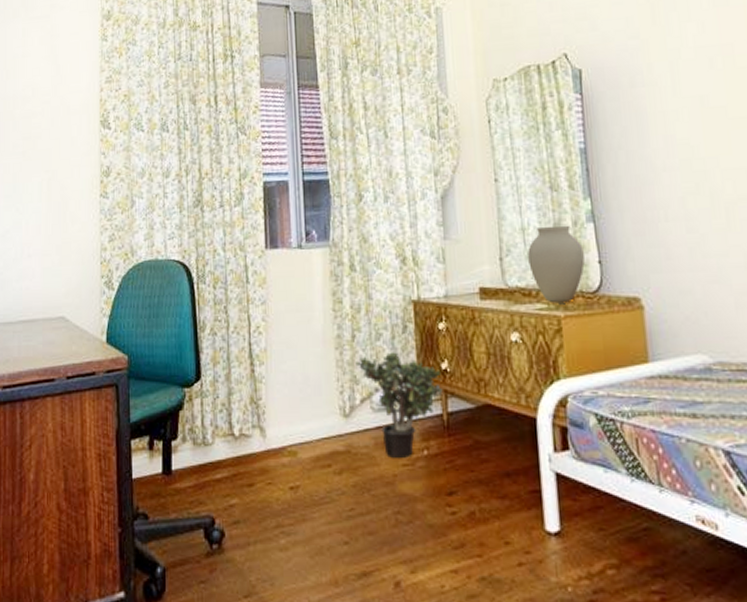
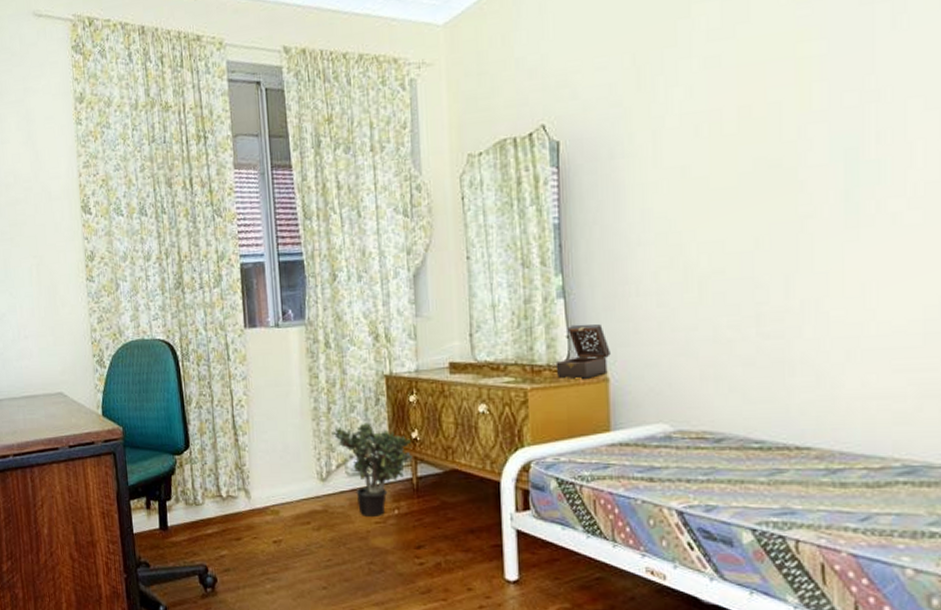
vase: present [527,226,585,304] -> none [497,302,553,377]
jewelry box: none [588,249,644,306] -> present [555,324,611,379]

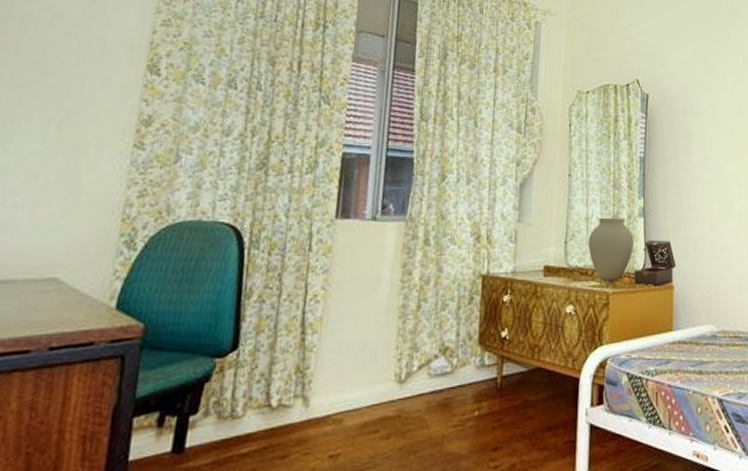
potted plant: present [331,423,413,516] -> none [418,321,501,420]
vase: none [497,302,553,377] -> present [588,218,634,282]

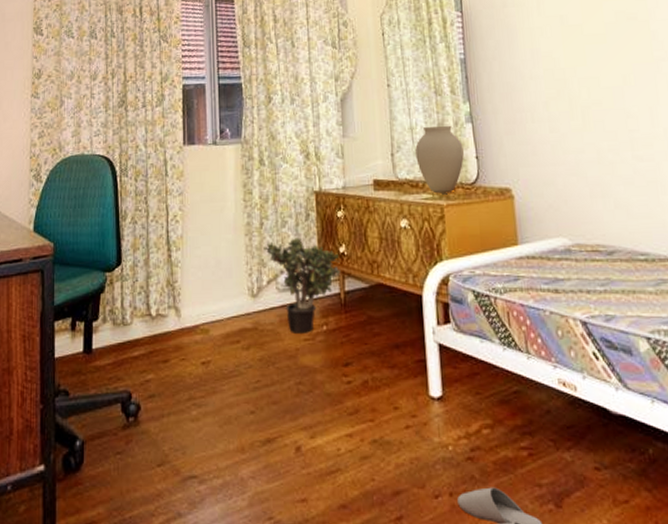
potted plant: none [418,321,501,420] -> present [263,238,341,333]
jewelry box: present [633,240,676,285] -> none [467,146,514,196]

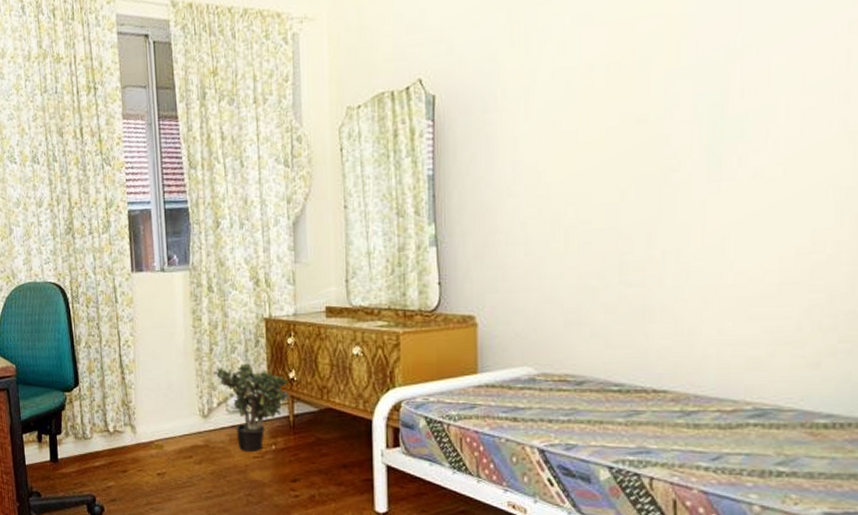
vase: present [415,126,464,194] -> none [372,250,425,321]

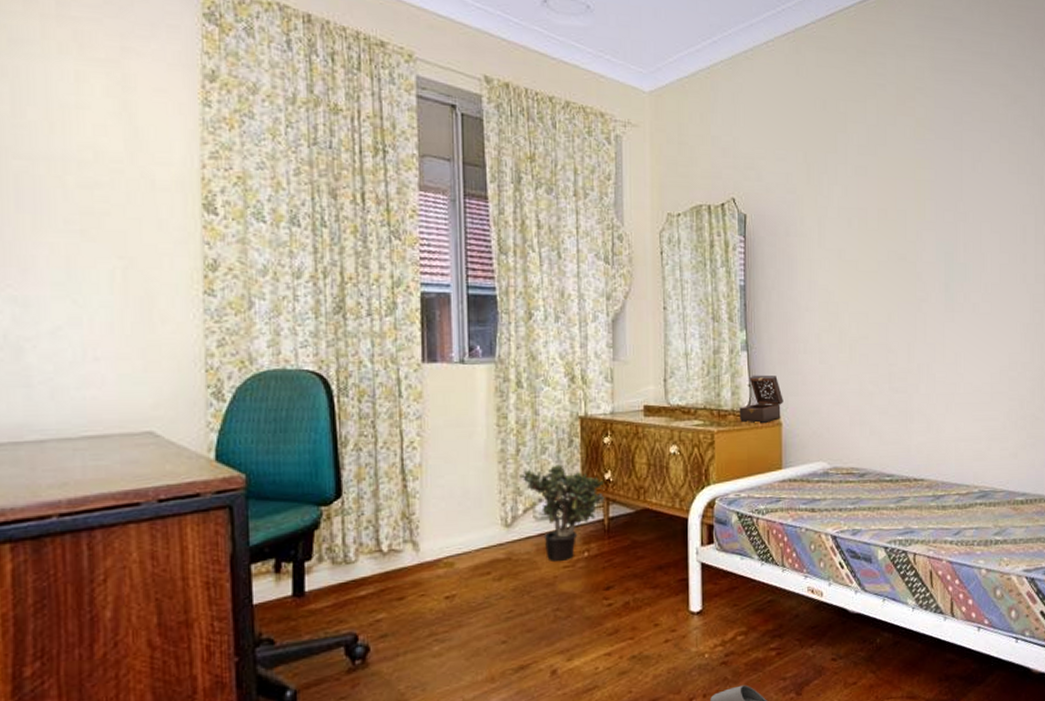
jewelry box: none [427,271,479,324] -> present [739,375,783,423]

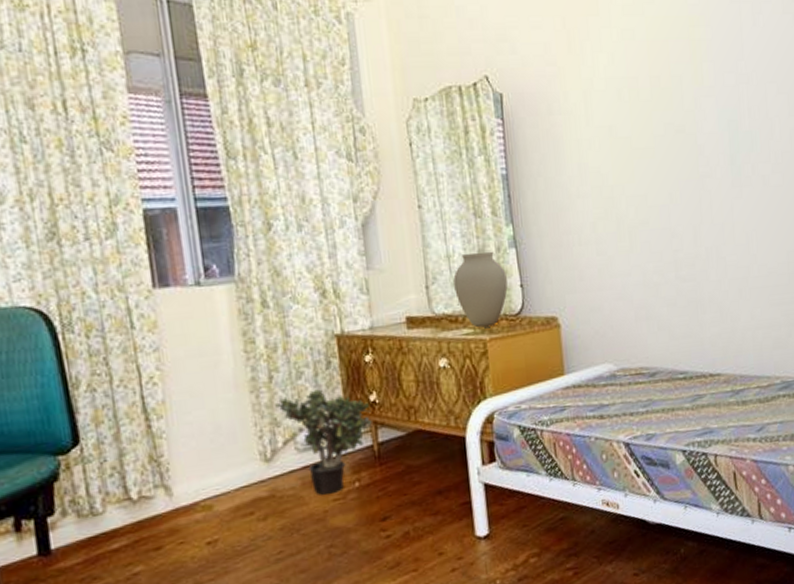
vase: none [689,353,737,420] -> present [453,252,508,328]
jewelry box: present [739,375,783,423] -> none [511,272,560,327]

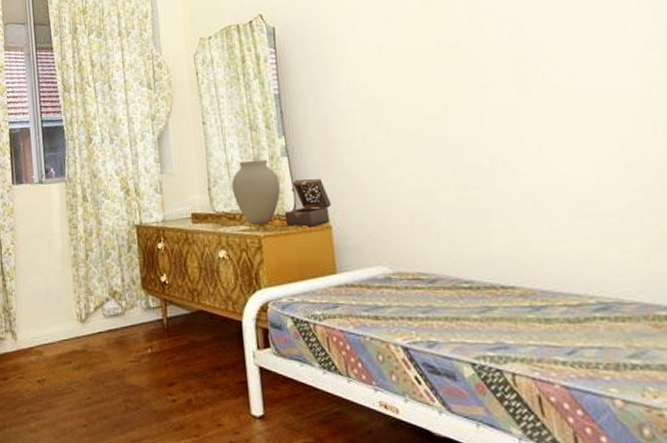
potted plant: present [275,389,373,495] -> none [89,268,163,355]
jewelry box: none [511,272,560,327] -> present [284,178,331,227]

